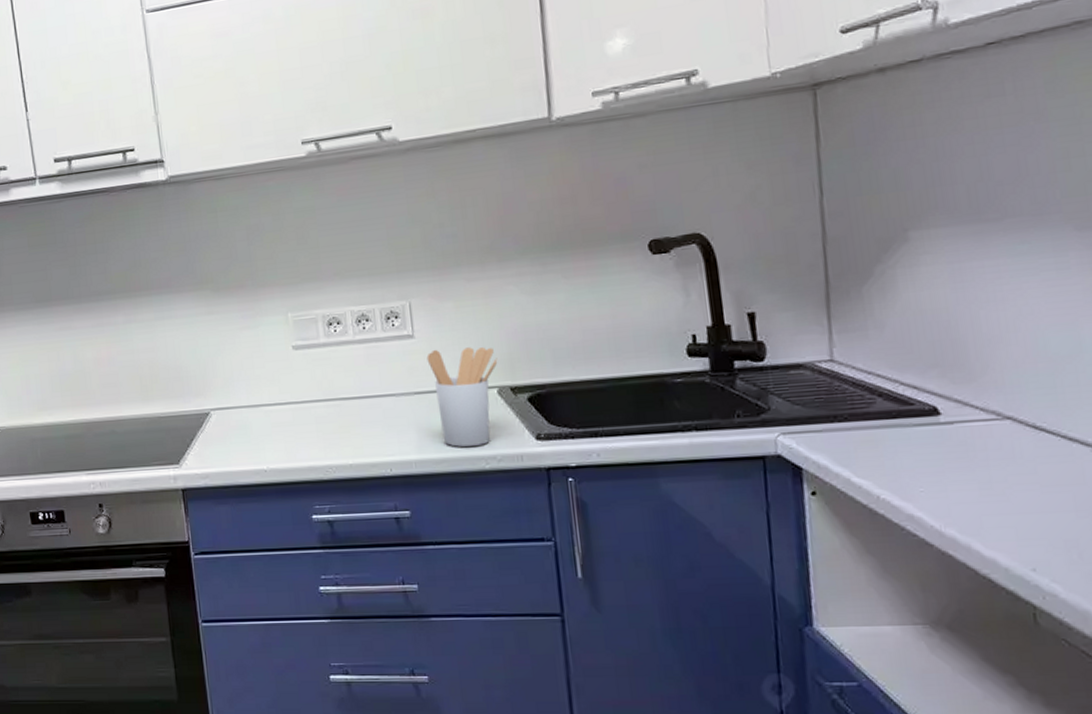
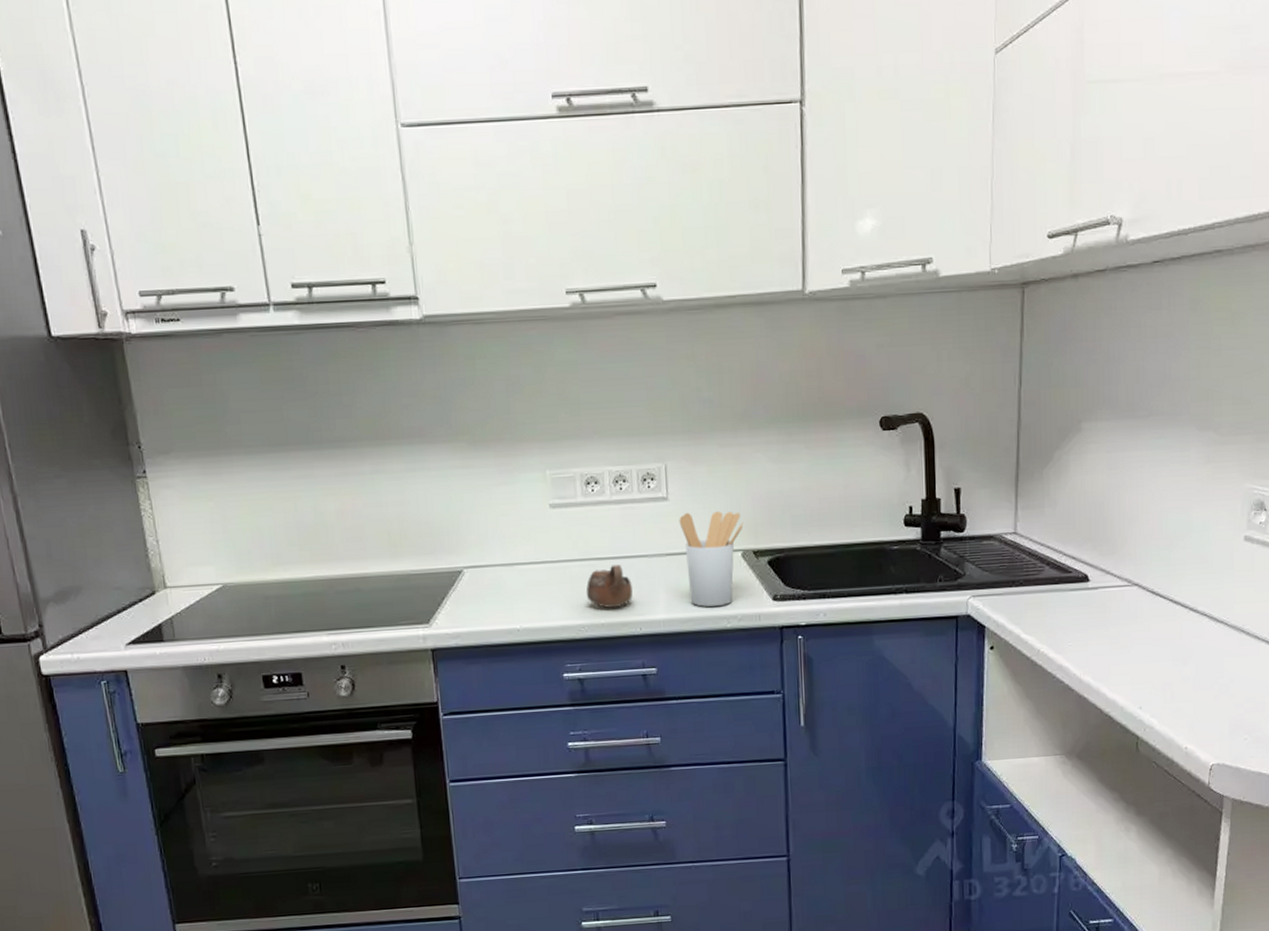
cup: none [332,404,381,448] -> present [586,564,633,608]

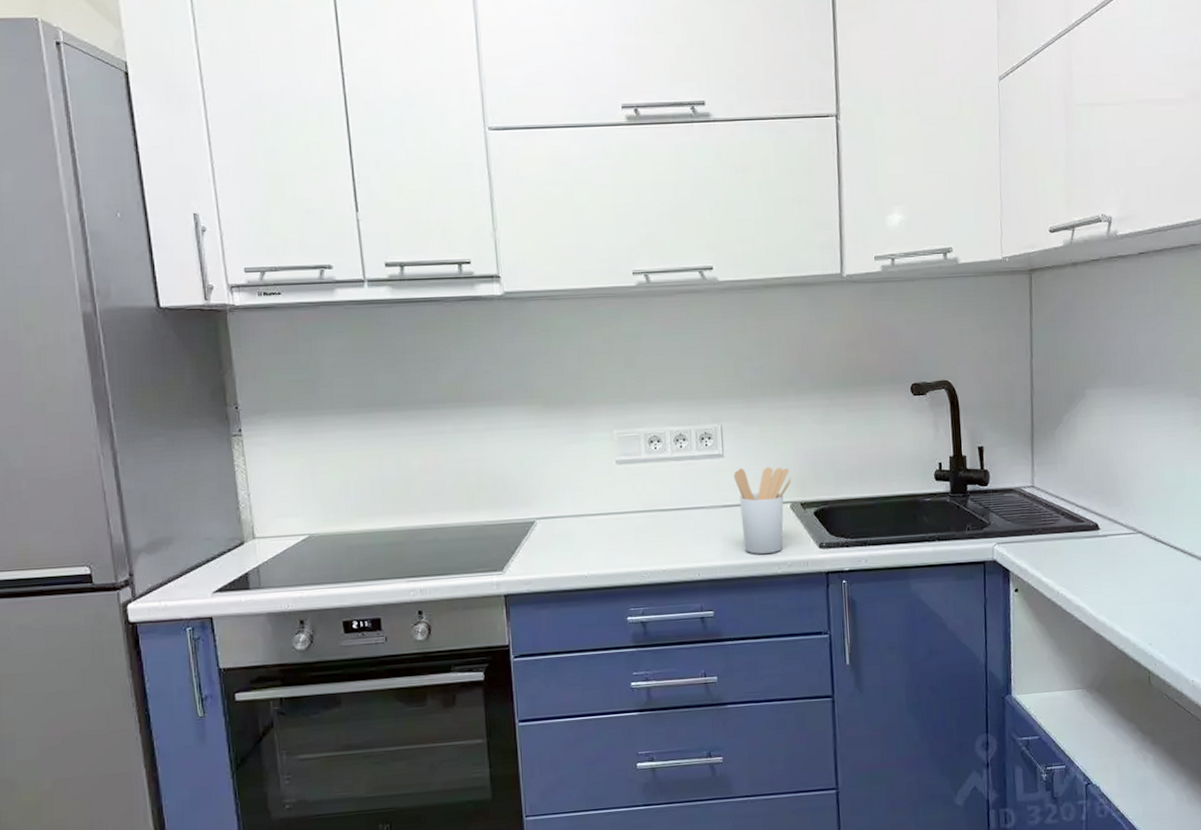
cup: present [586,564,633,608] -> none [648,515,692,556]

